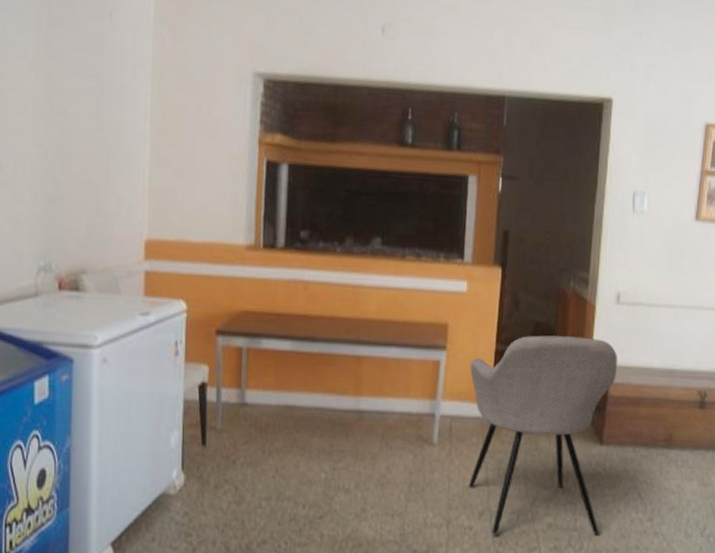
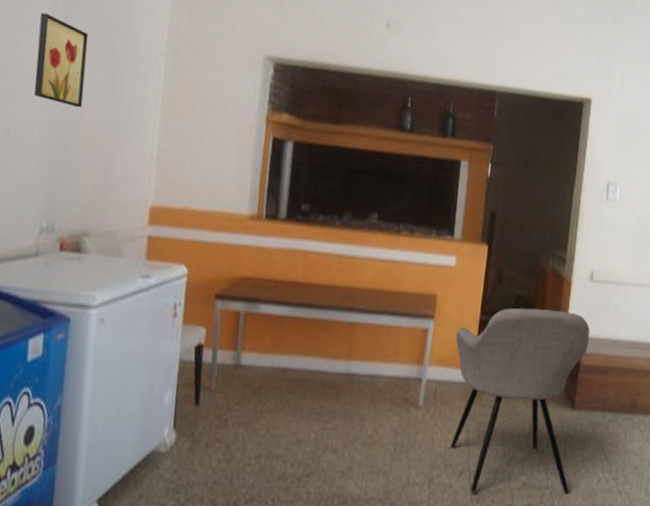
wall art: none [22,41,73,140] -> present [34,12,89,108]

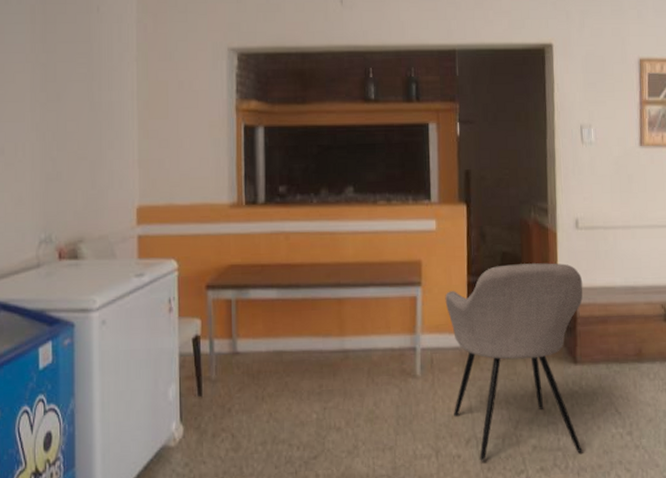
wall art: present [34,12,89,108] -> none [21,38,65,122]

